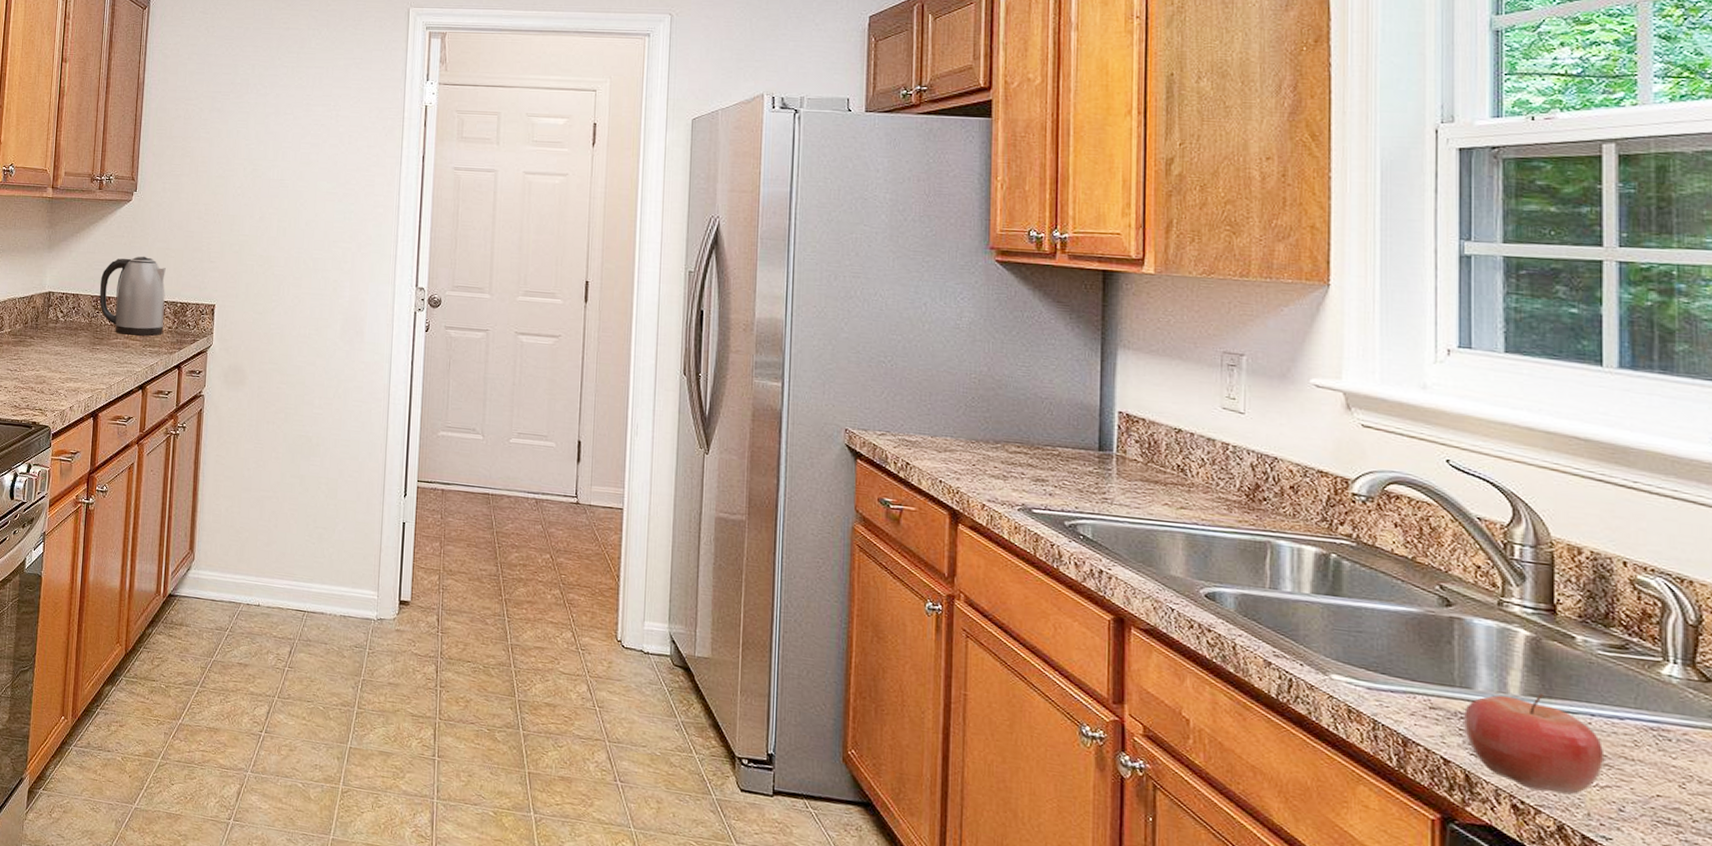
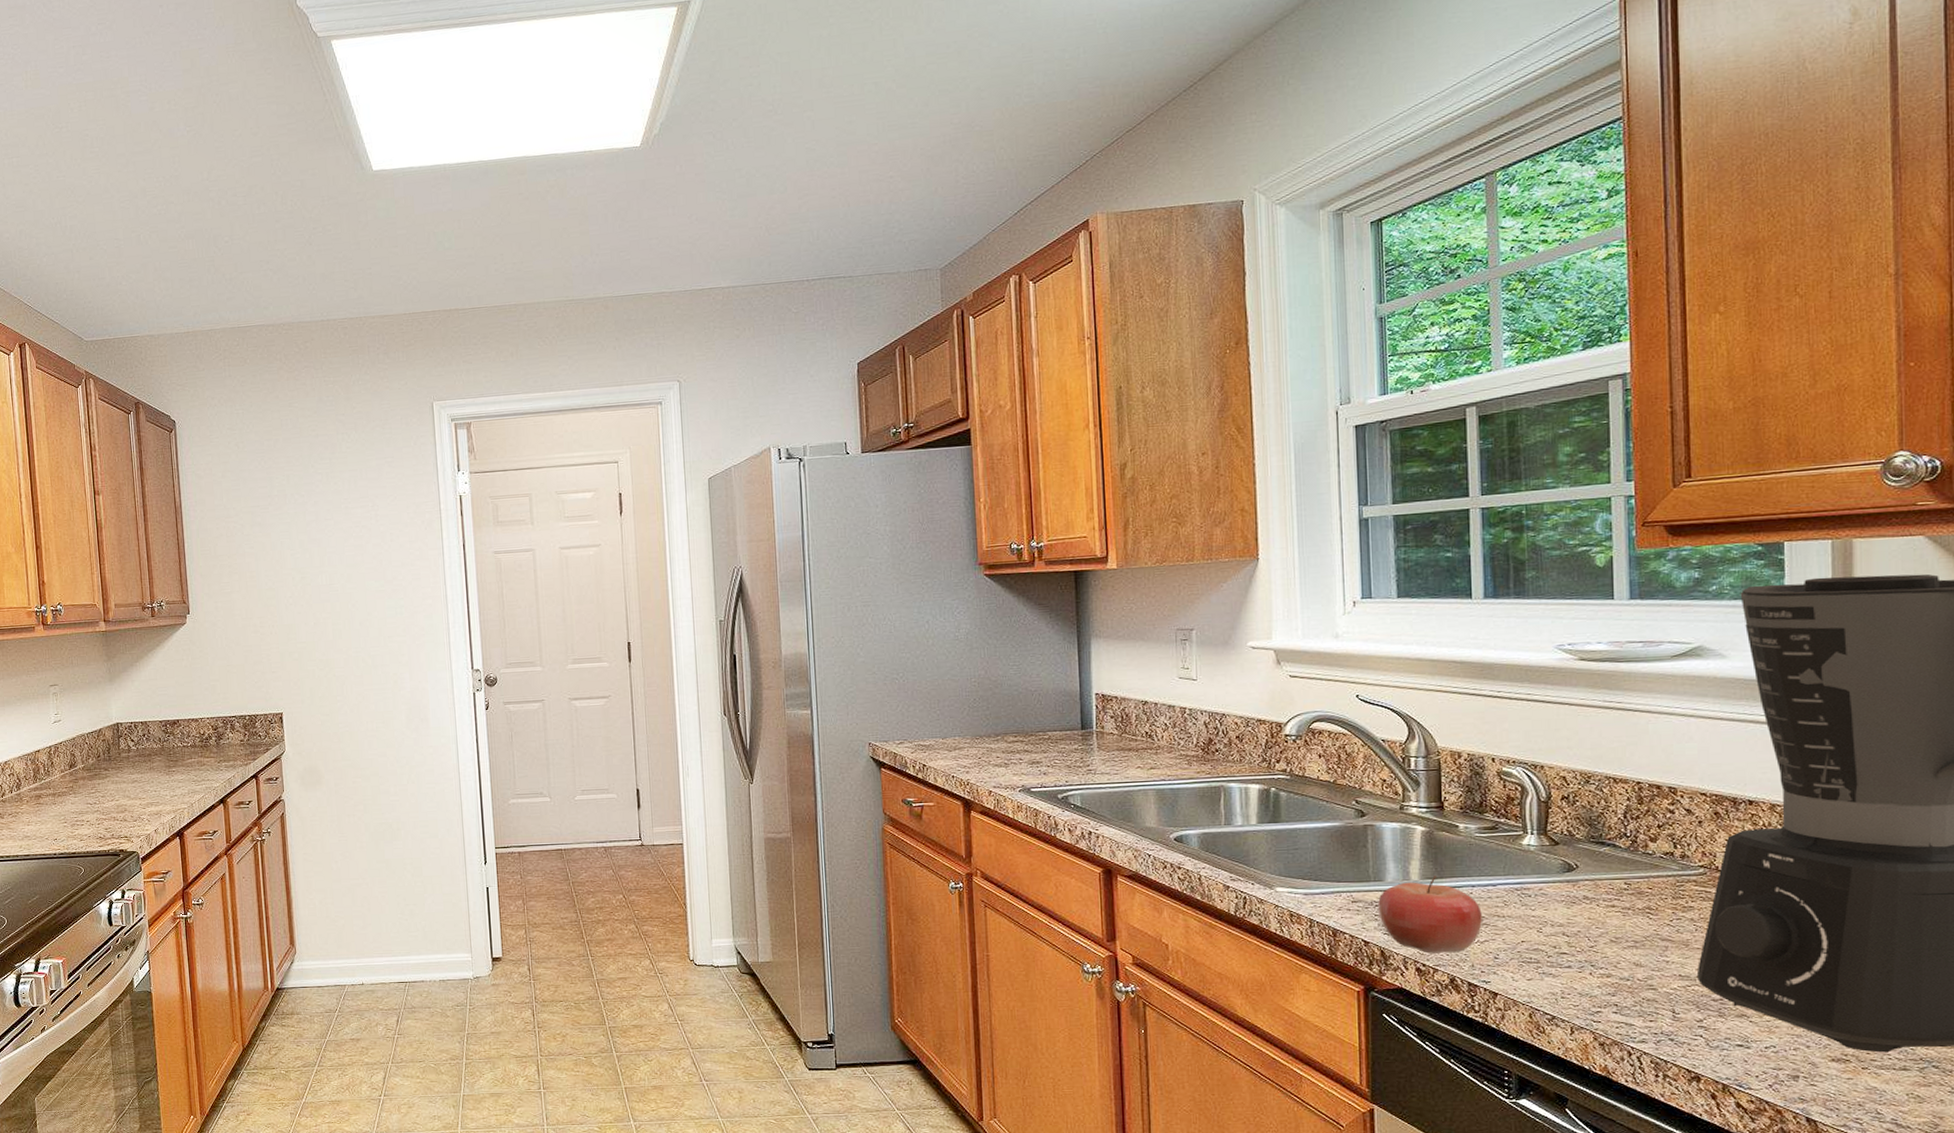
kettle: present [99,256,166,336] -> none [167,675,236,754]

